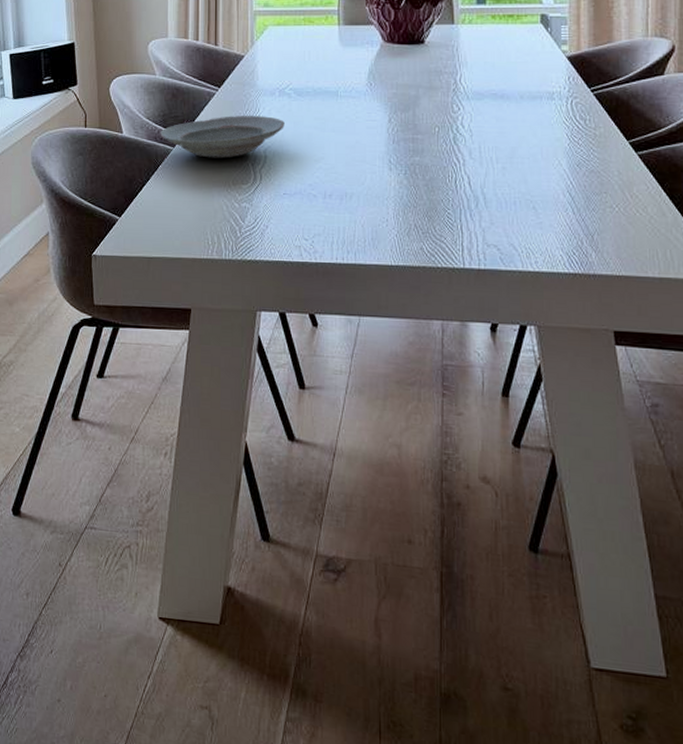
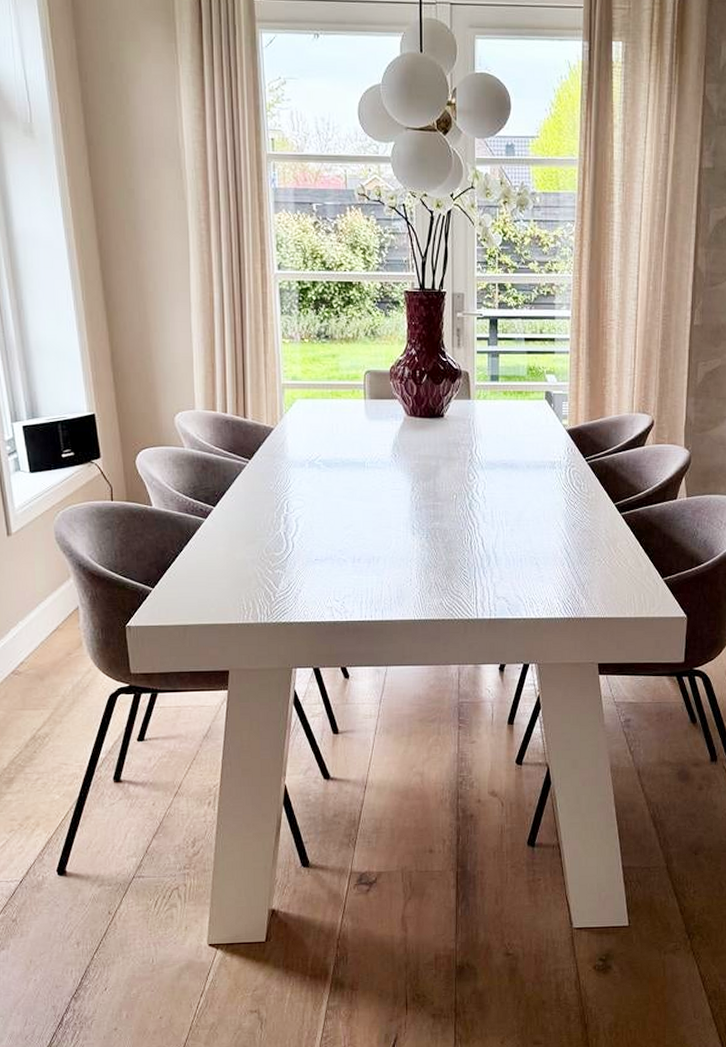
plate: present [160,116,285,158] -> none [191,487,315,528]

